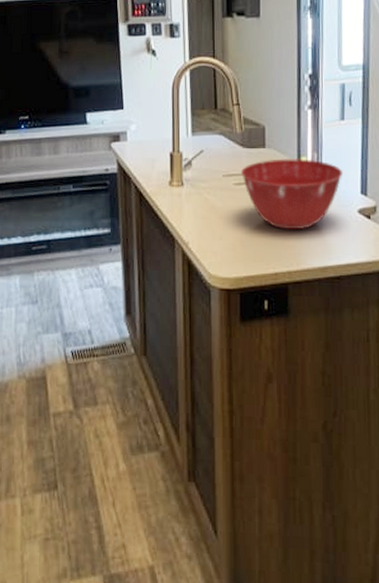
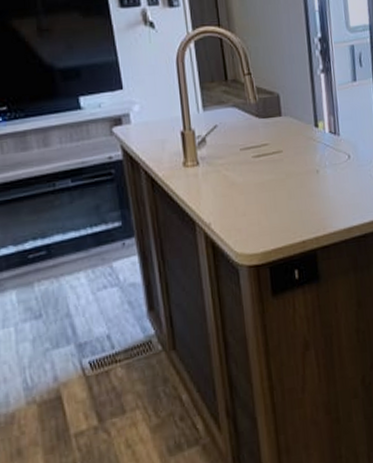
mixing bowl: present [240,159,344,230] -> none [258,123,360,197]

